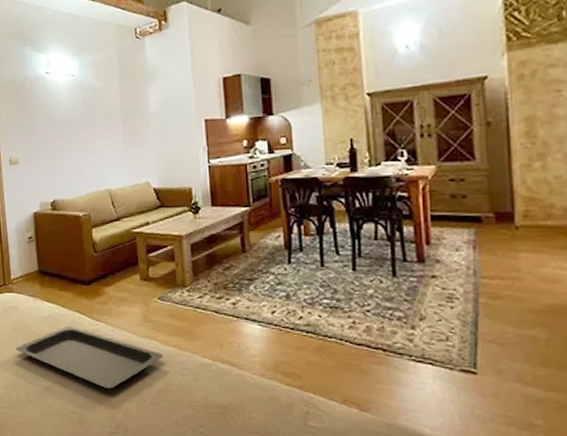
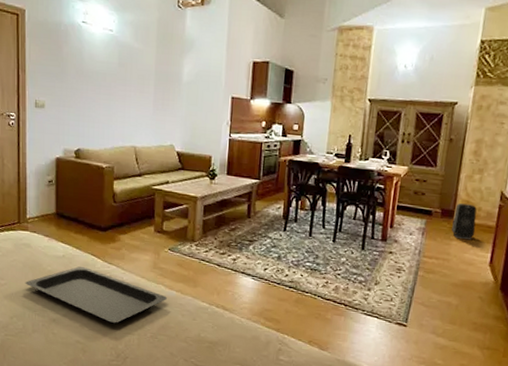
speaker: none [514,201,552,248] -> present [451,203,477,239]

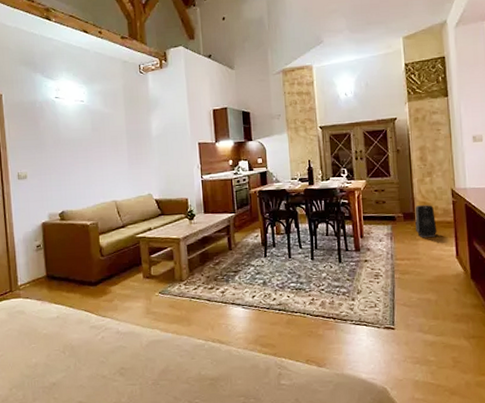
serving tray: present [25,266,167,323] -> none [21,324,164,377]

